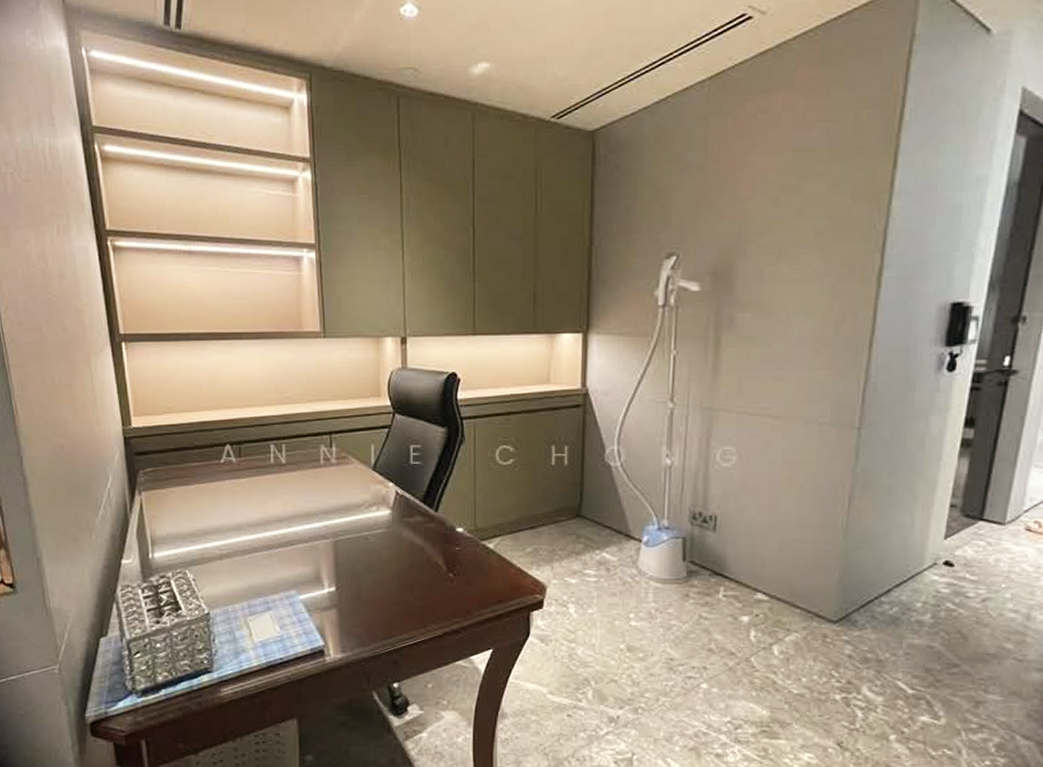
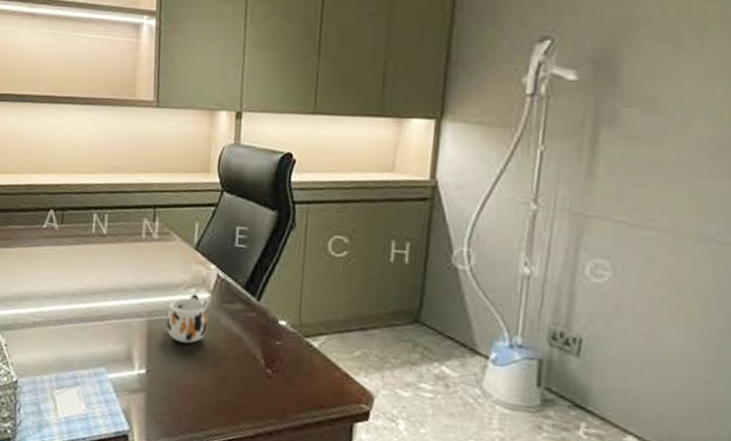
mug: none [351,511,391,558] -> present [166,293,208,344]

